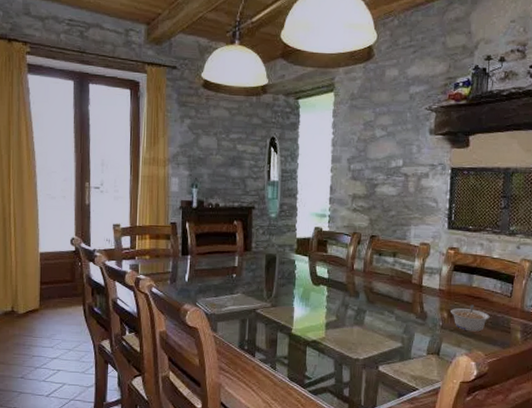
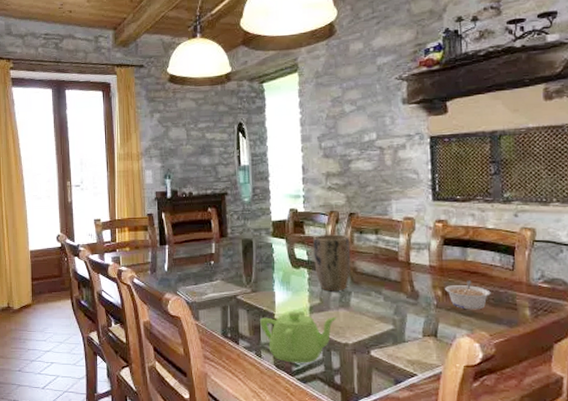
teapot: none [276,326,352,377] -> present [259,311,338,363]
plant pot: none [334,254,369,310] -> present [313,234,351,292]

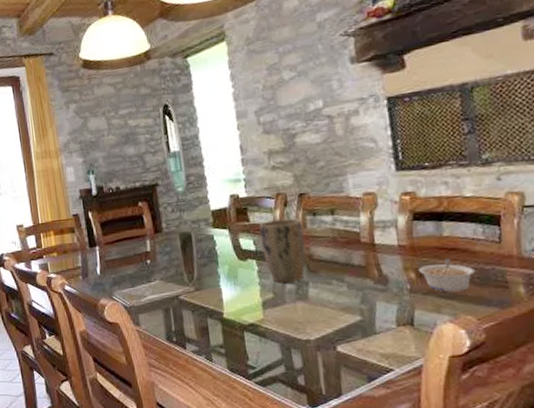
teapot: present [259,311,338,363] -> none [206,308,296,366]

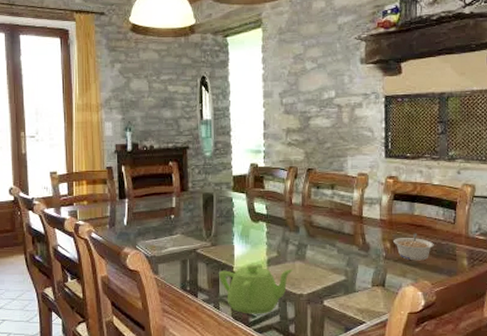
teapot: none [206,308,296,366] -> present [218,264,294,314]
plant pot: present [259,218,306,283] -> none [272,189,308,245]

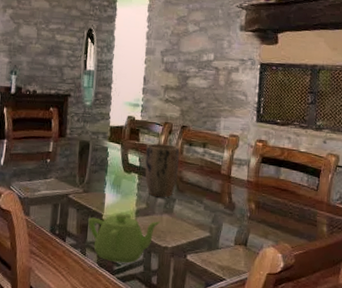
plant pot: none [272,189,308,245] -> present [145,143,180,198]
legume: present [393,233,434,261] -> none [258,196,297,224]

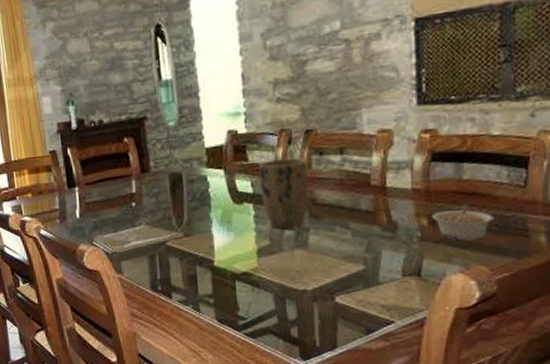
teapot: present [87,213,161,264] -> none [195,255,293,316]
legume: none [258,196,297,224] -> present [432,203,494,241]

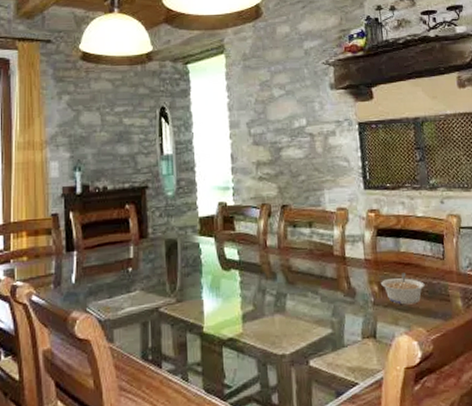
plant pot: present [259,158,309,229] -> none [244,229,286,295]

